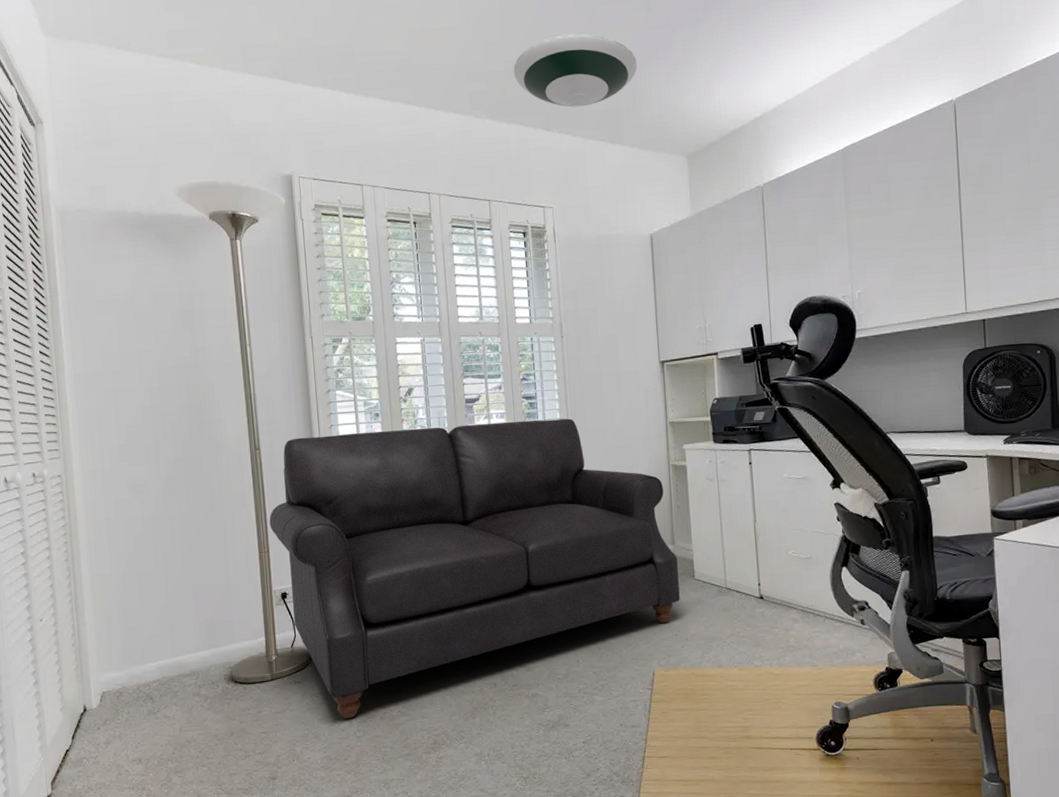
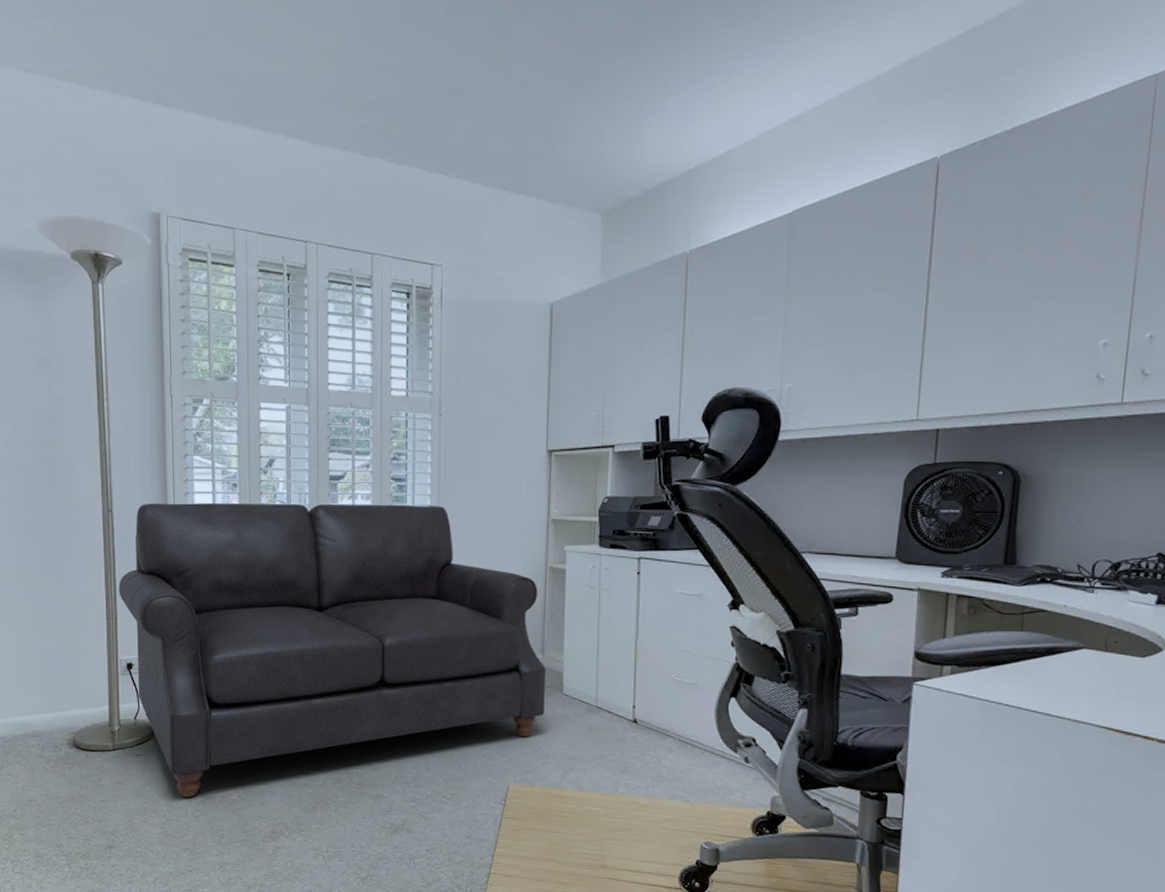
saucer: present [514,33,637,108] -> none [411,58,554,148]

